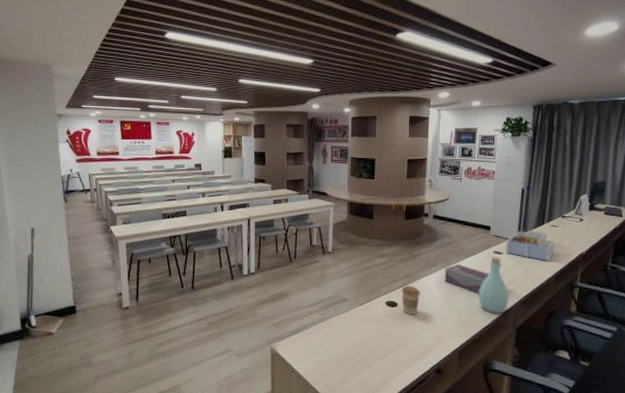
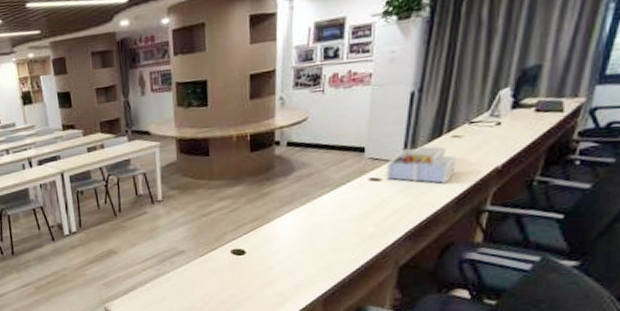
coffee cup: present [401,285,420,315] -> none [250,229,273,262]
tissue box: present [444,264,489,294] -> none [303,199,363,232]
bottle: present [478,257,509,314] -> none [348,185,390,253]

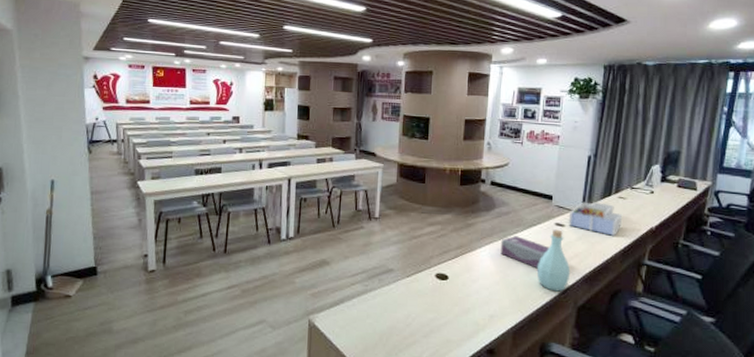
tissue box: none [303,199,363,232] -> present [500,236,550,269]
bottle: none [348,185,390,253] -> present [536,229,571,292]

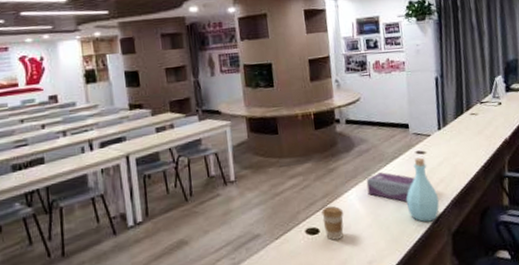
coffee cup: none [453,257,473,289] -> present [321,206,344,241]
desk organizer: present [568,201,623,237] -> none [427,122,479,155]

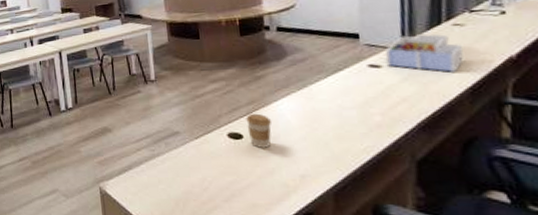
tissue box: present [366,172,415,203] -> none [300,84,366,119]
bottle: present [406,157,440,223] -> none [352,71,400,144]
desk organizer: none [427,122,479,155] -> present [385,34,464,74]

